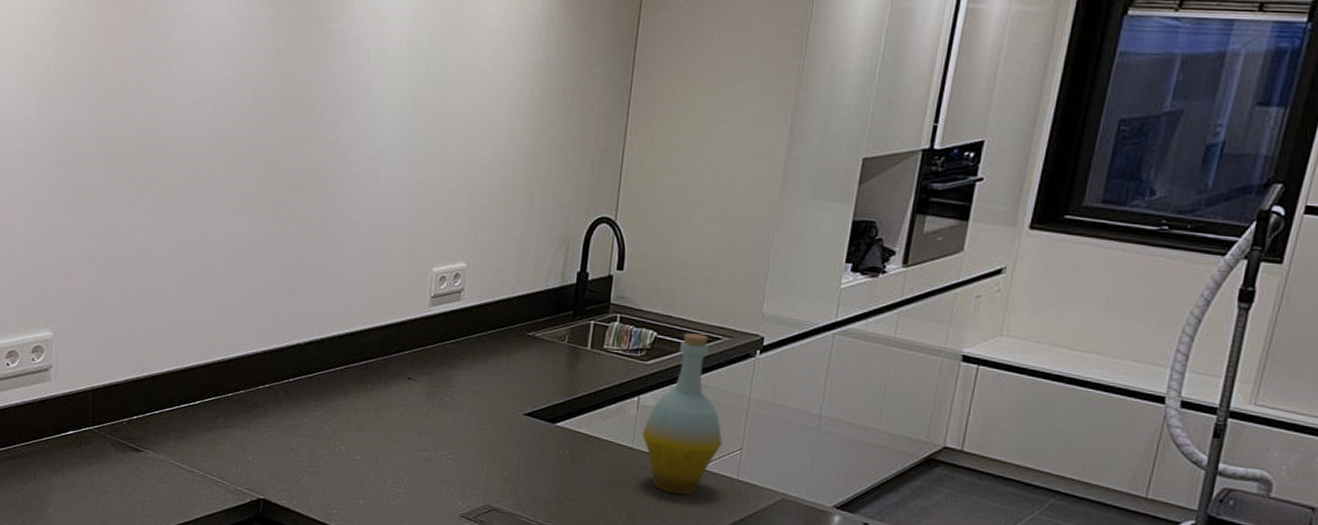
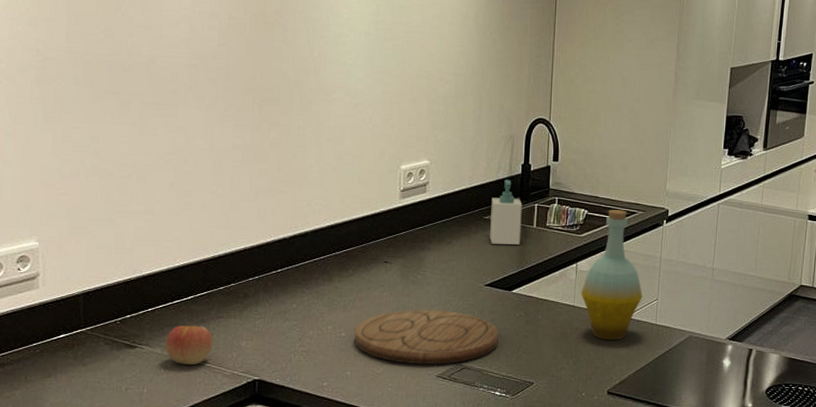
apple: none [170,432,219,476] -> present [166,325,213,366]
cutting board: none [369,436,537,503] -> present [354,309,499,364]
soap bottle: none [533,289,575,369] -> present [490,179,522,245]

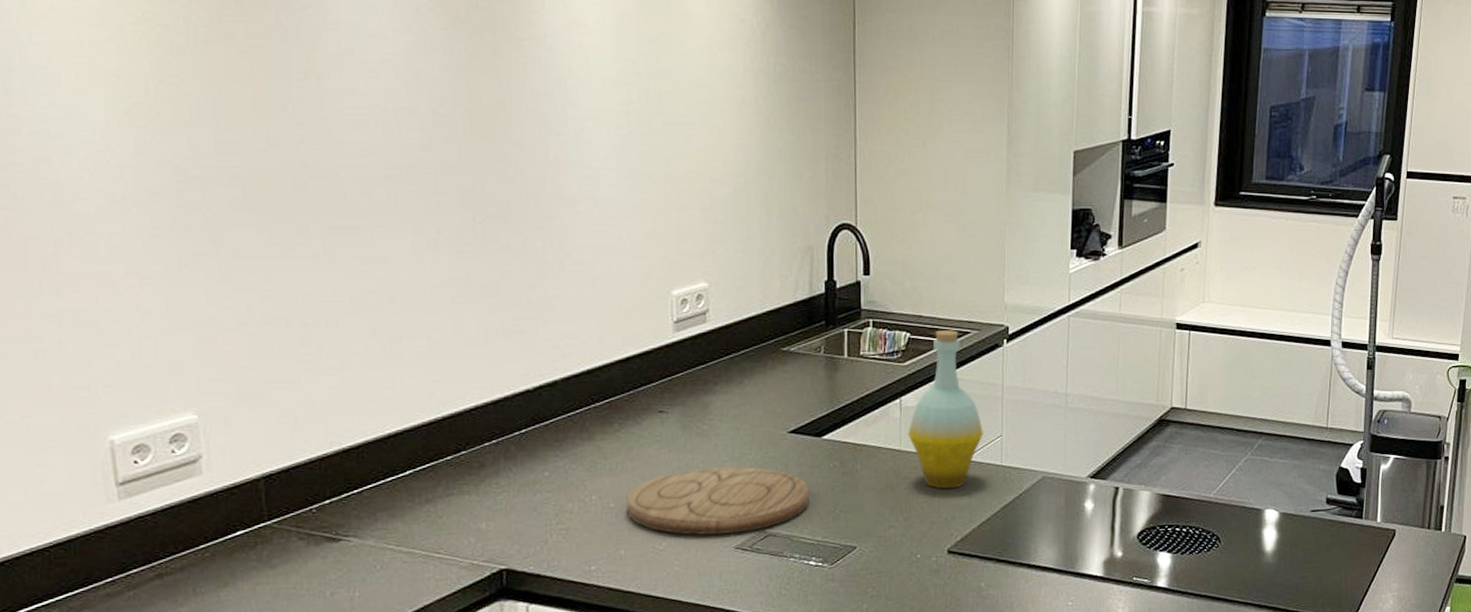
apple: present [166,325,213,366] -> none [380,507,443,558]
soap bottle: present [490,179,522,245] -> none [789,300,830,382]

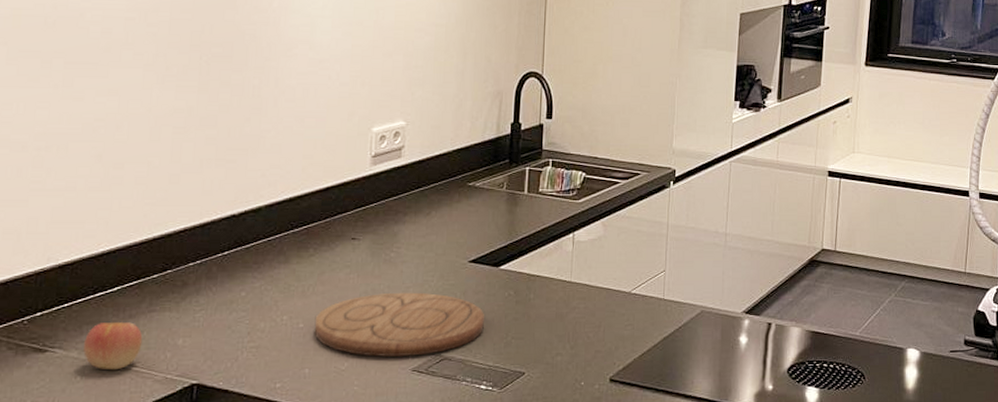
apple: none [380,507,443,558] -> present [83,322,143,371]
bottle: present [907,330,983,489] -> none [578,171,648,320]

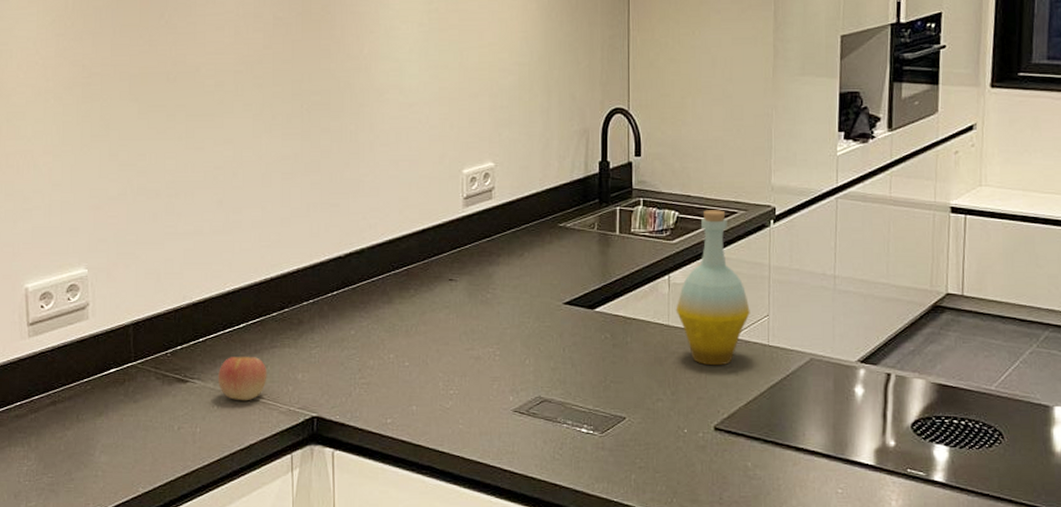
cutting board: present [314,292,484,357] -> none [419,333,582,397]
bottle: none [578,171,648,320] -> present [675,210,750,366]

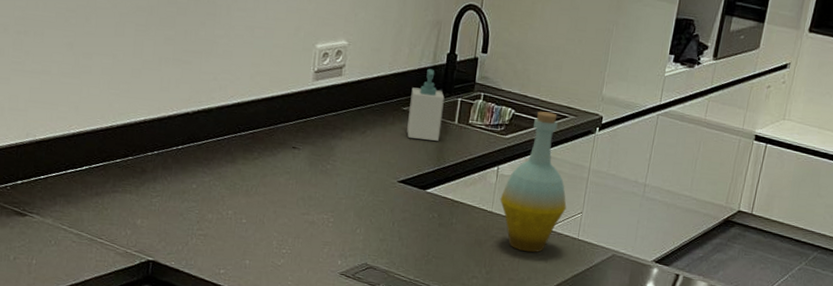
apple: present [218,357,267,401] -> none [57,196,107,240]
soap bottle: none [566,180,602,256] -> present [407,68,445,141]

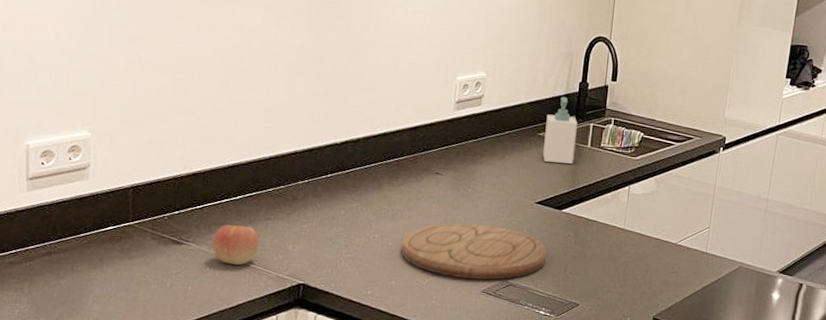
apple: none [57,196,107,240] -> present [212,225,260,266]
cutting board: none [255,201,409,262] -> present [401,223,547,280]
bottle: present [500,111,567,253] -> none [631,133,695,267]

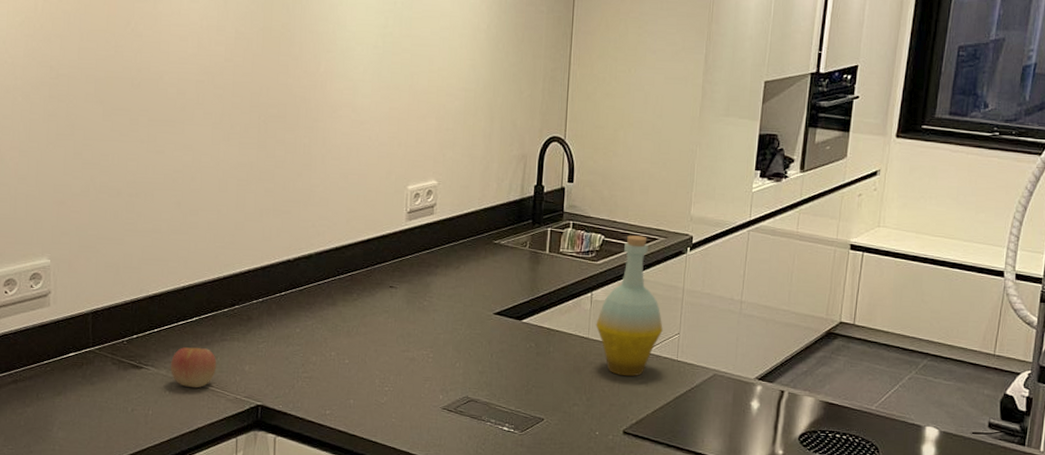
cutting board: present [401,223,547,280] -> none [358,337,508,396]
soap bottle: present [543,96,578,164] -> none [499,201,534,271]
bottle: none [631,133,695,267] -> present [595,235,663,377]

